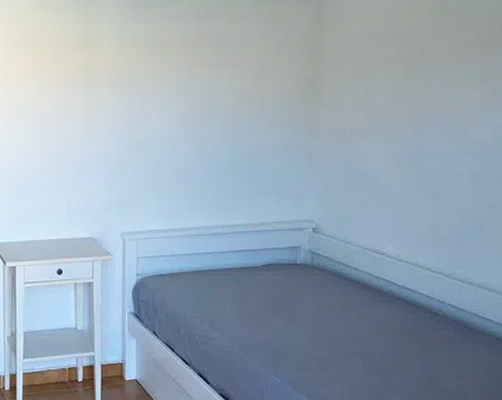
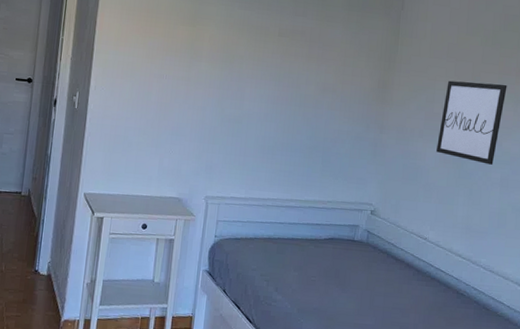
wall art: none [385,61,468,159] -> present [436,80,507,165]

